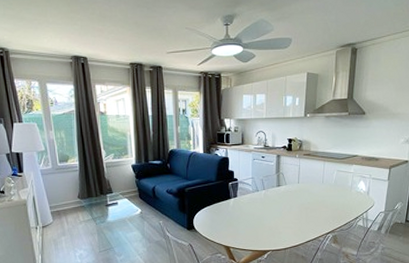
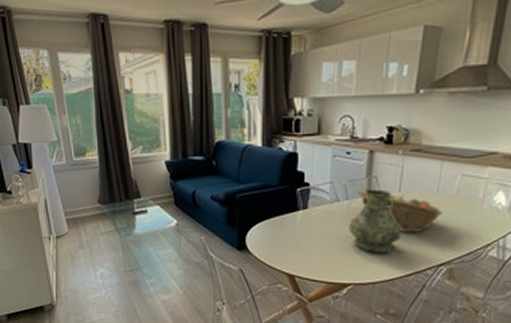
vase: none [266,182,302,227] -> present [348,189,402,253]
fruit basket: none [270,182,327,211] -> present [357,189,443,232]

